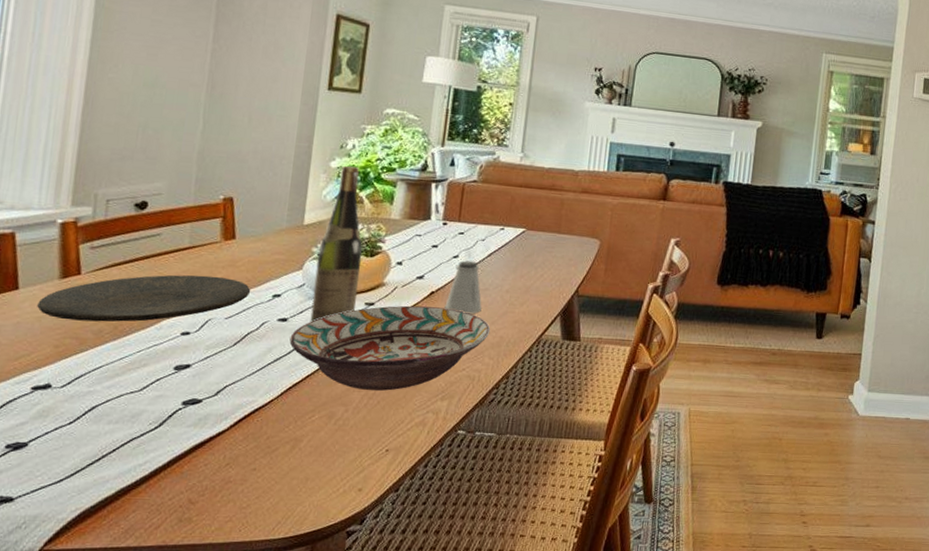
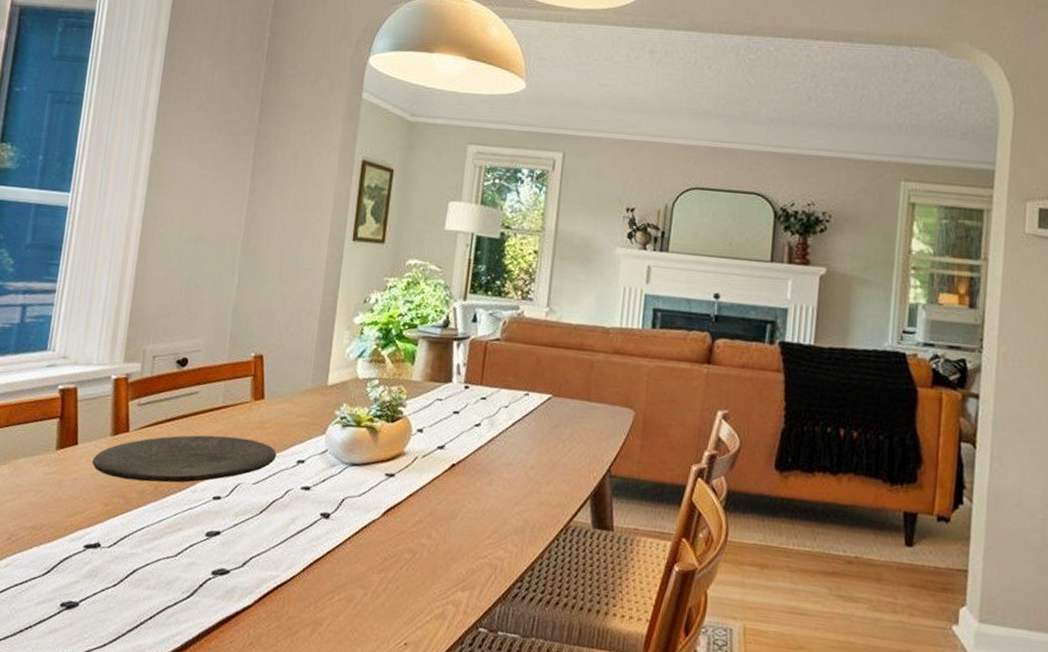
decorative bowl: present [289,305,491,391] -> none [312,478,514,575]
wine bottle: present [310,165,363,322] -> none [331,321,384,492]
saltshaker: present [444,260,482,315] -> none [465,430,505,493]

